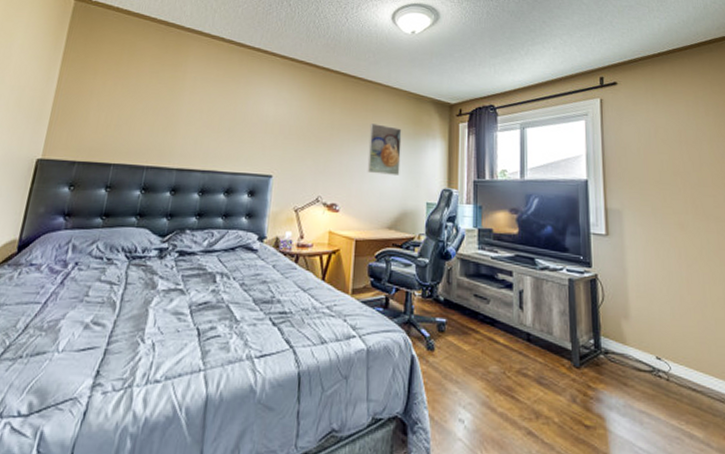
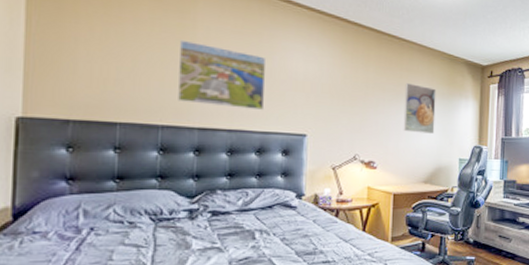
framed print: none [163,89,242,151] -> present [178,39,267,110]

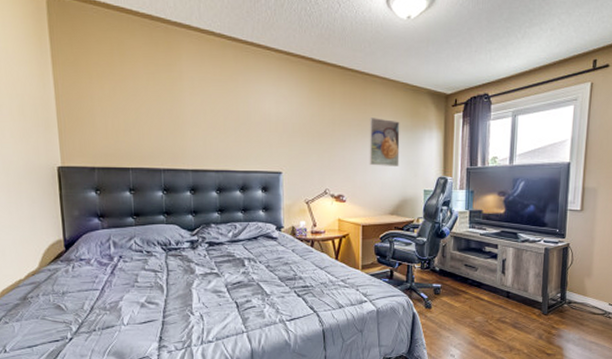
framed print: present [178,39,267,110] -> none [170,91,245,151]

